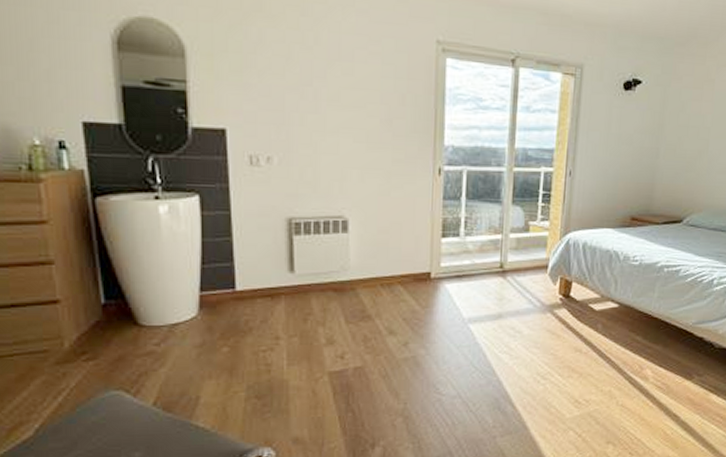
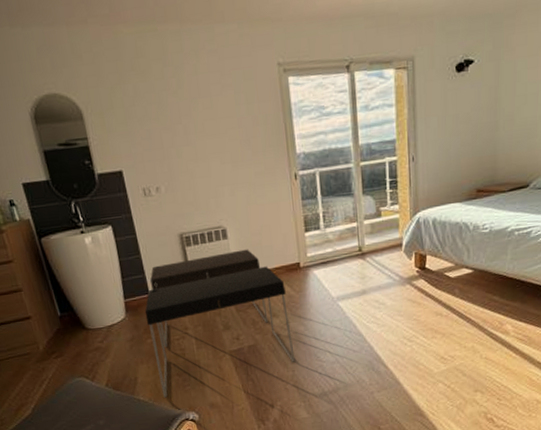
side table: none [225,248,410,427] -> present [145,249,296,398]

